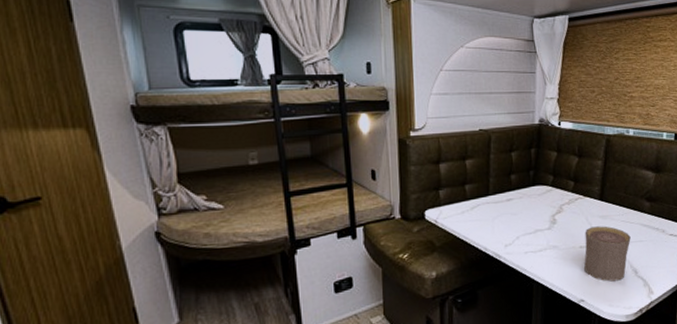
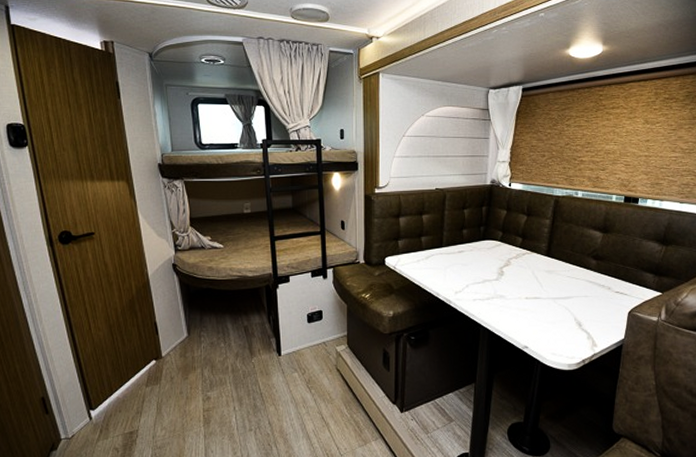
cup: present [584,226,631,282] -> none [529,280,576,332]

